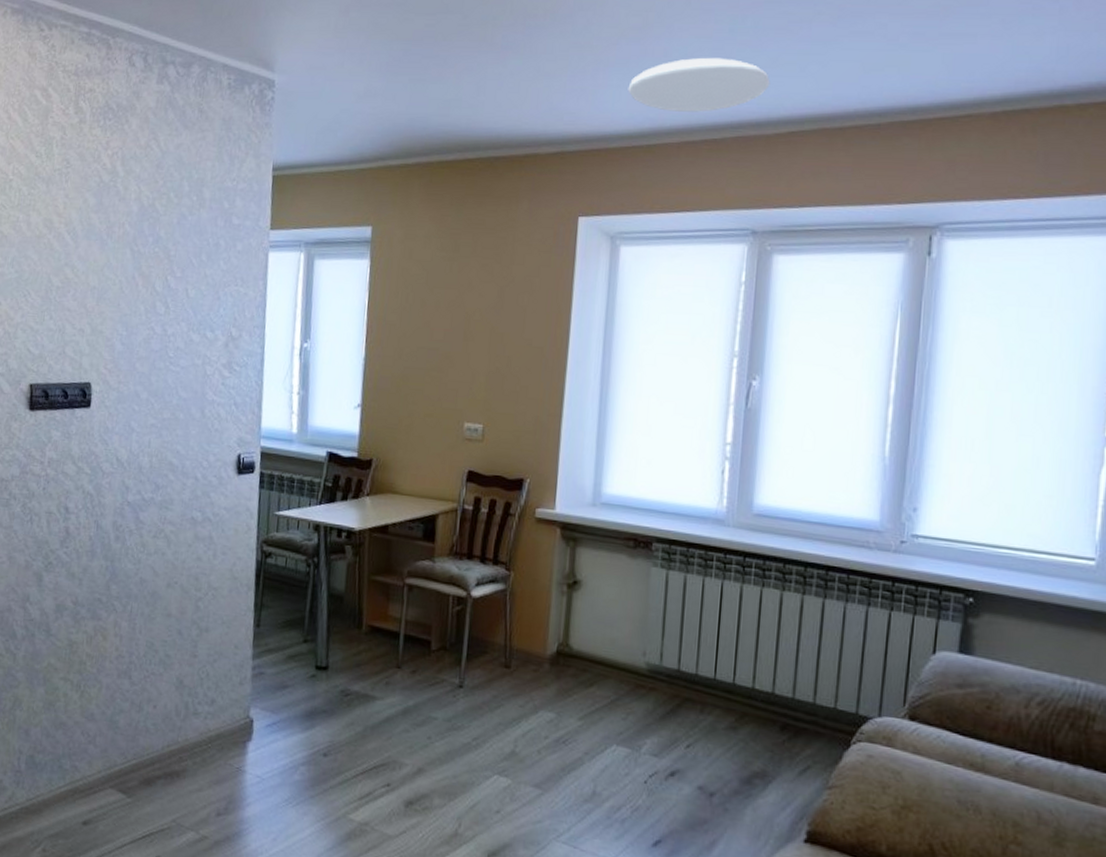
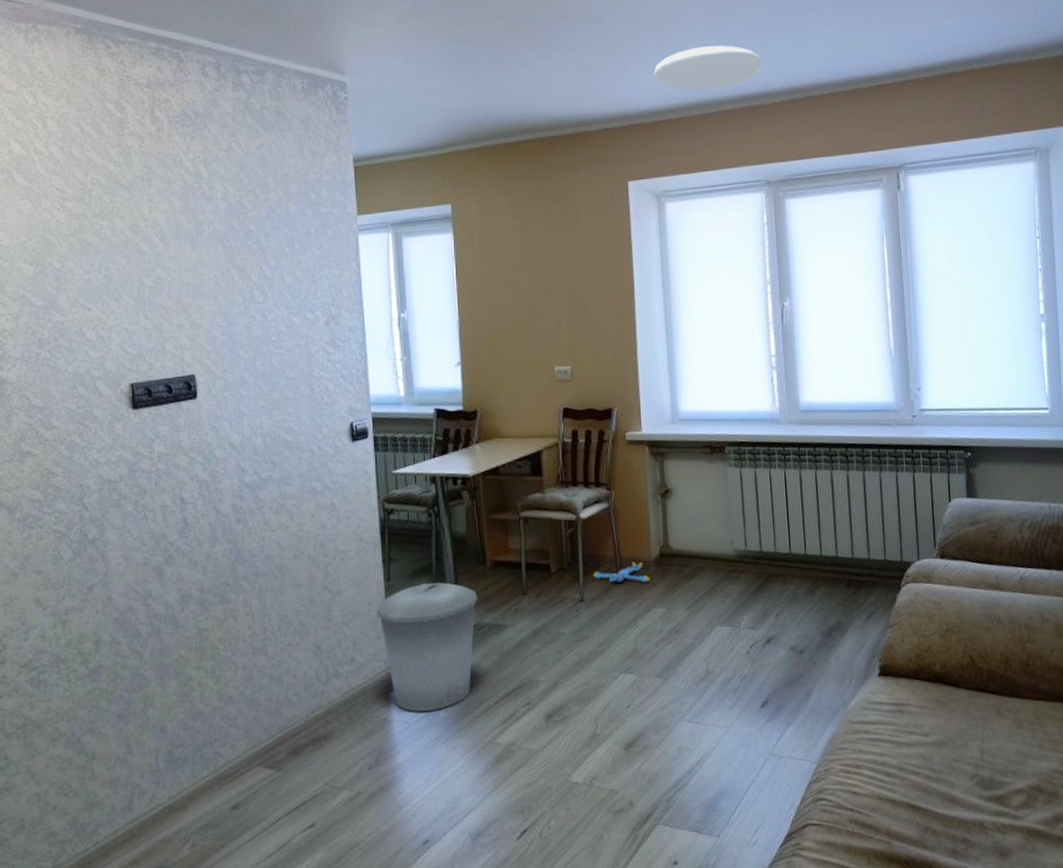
trash can: none [241,636,349,771] -> present [376,582,478,712]
plush toy: none [478,654,542,680] -> present [593,561,650,582]

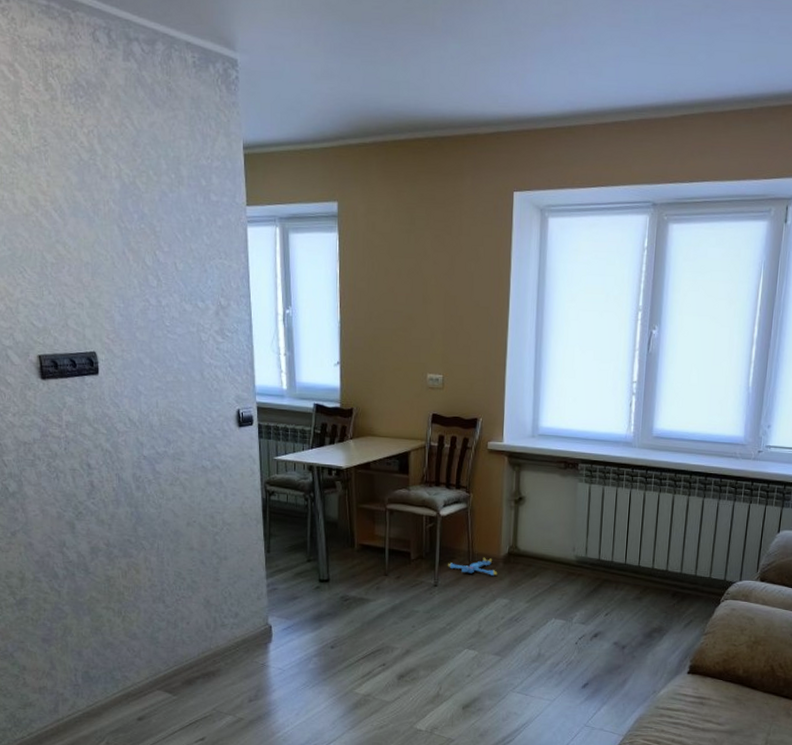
trash can: present [376,582,478,712] -> none [257,558,346,662]
ceiling light: present [653,45,764,90] -> none [551,45,668,97]

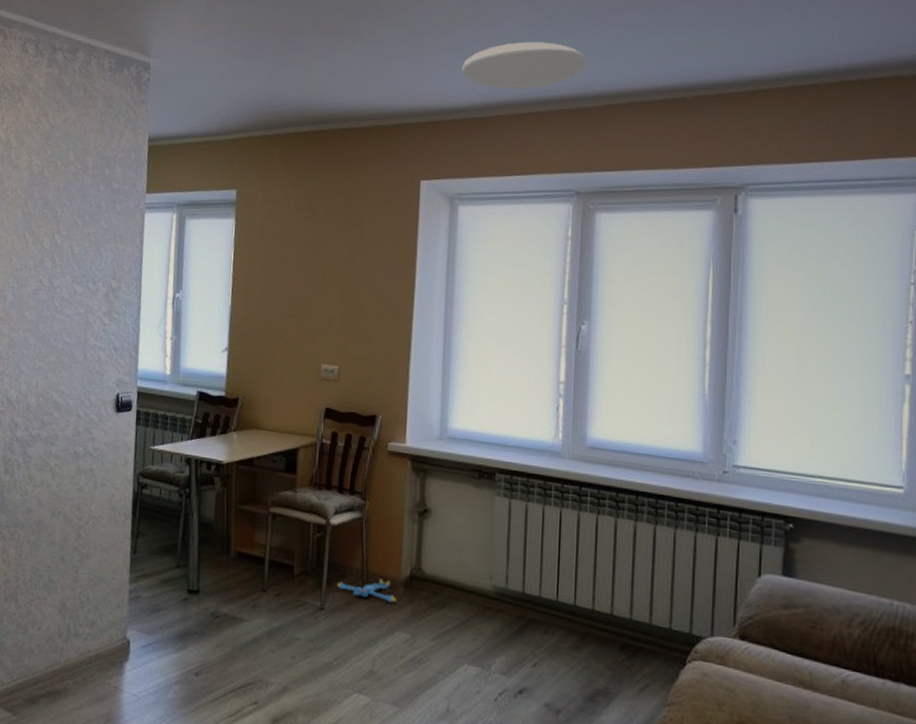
ceiling light: none [551,45,668,97] -> present [461,41,587,89]

